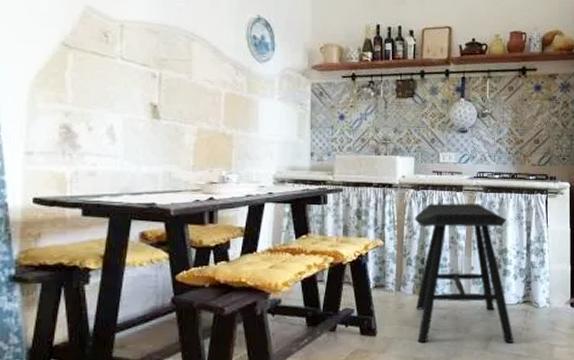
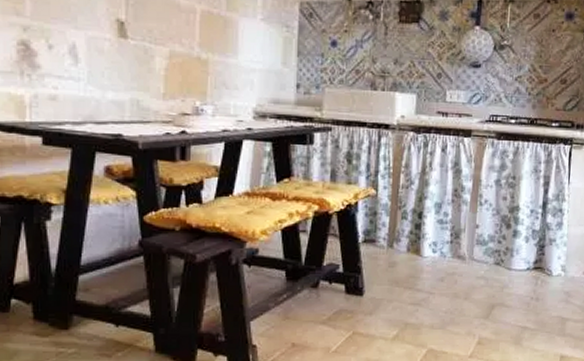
stool: present [414,203,515,344] -> none [409,149,522,313]

